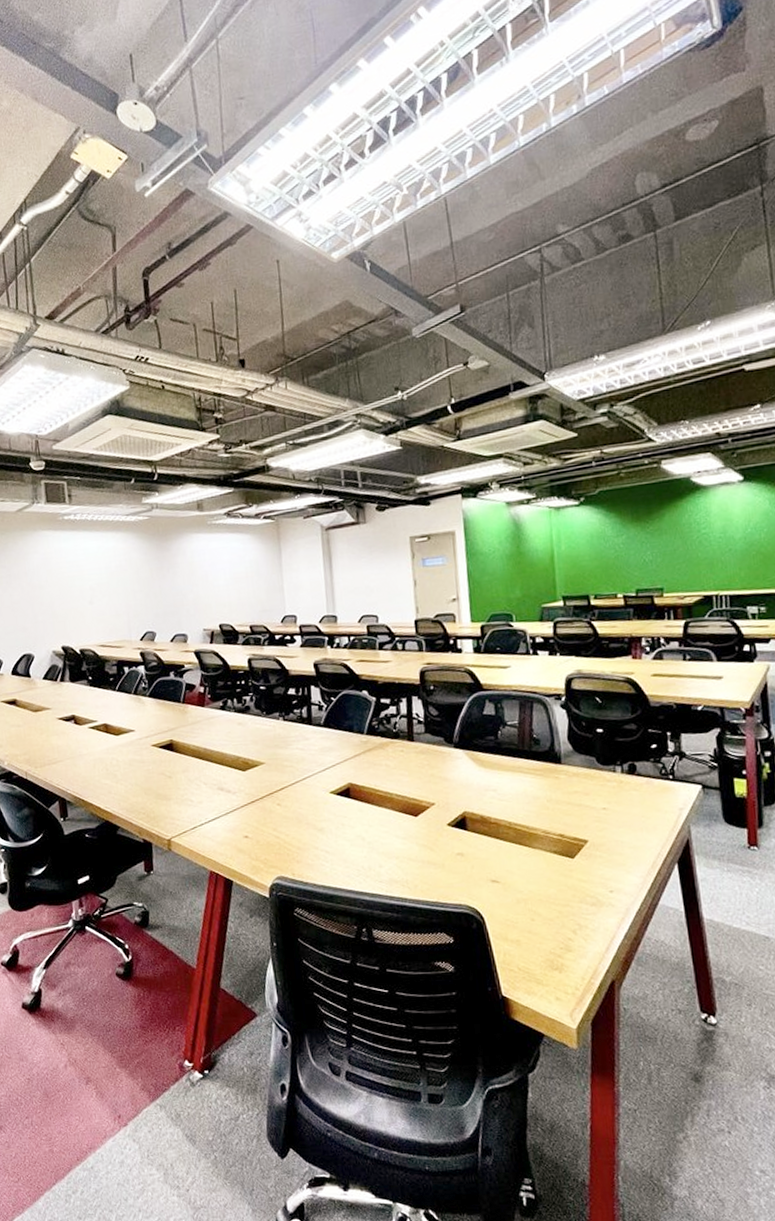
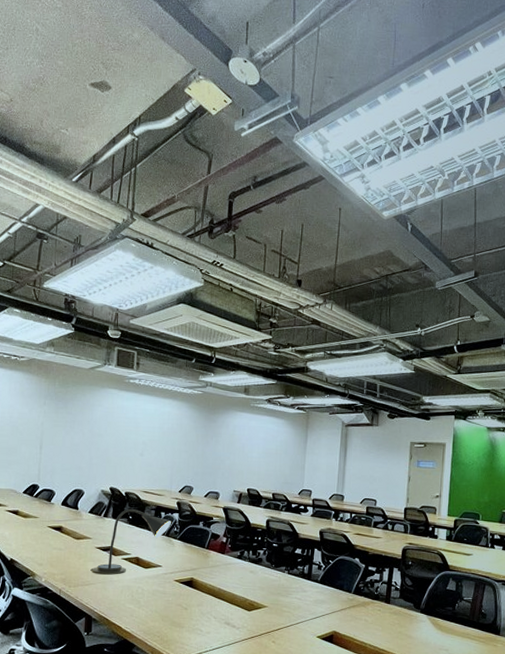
desk lamp: none [55,667,137,750] -> present [90,508,171,576]

